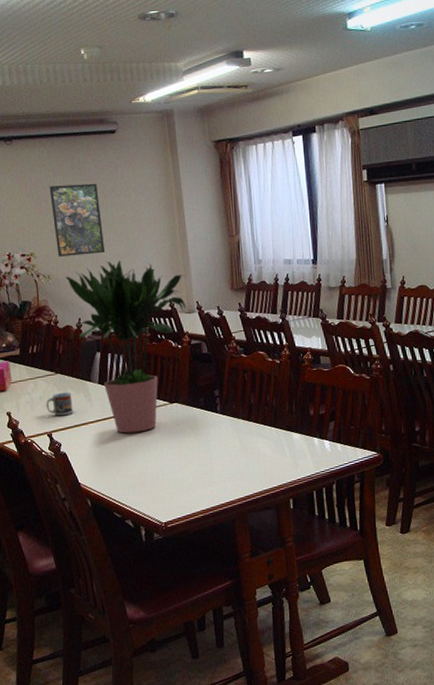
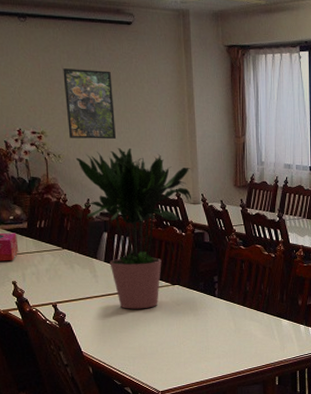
cup: present [46,392,73,416] -> none [52,266,79,289]

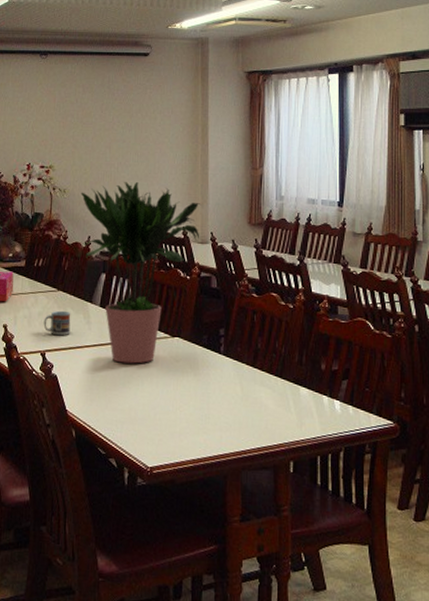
cup: none [52,266,79,289] -> present [43,310,71,336]
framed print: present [63,68,117,140] -> none [76,102,125,173]

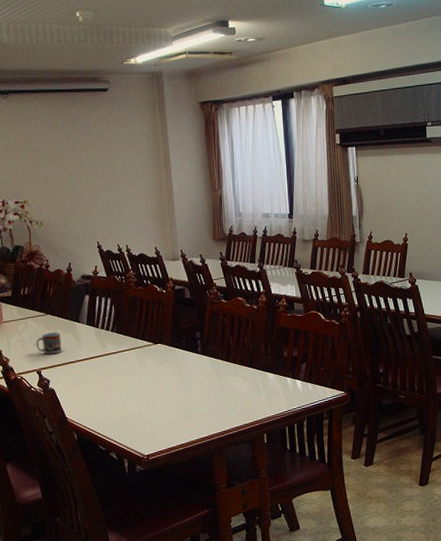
potted plant: present [80,182,201,364] -> none [57,210,172,372]

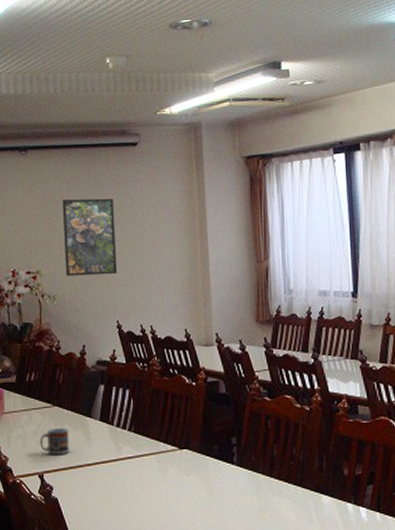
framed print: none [43,137,96,205] -> present [62,198,118,276]

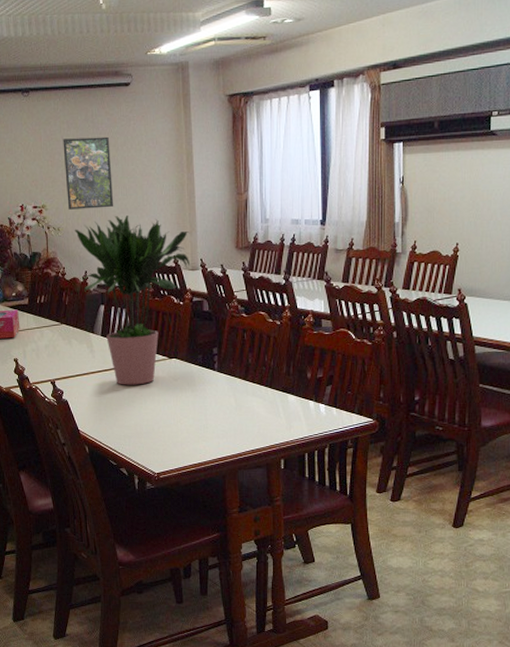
cup: present [40,427,69,455] -> none [51,342,76,365]
potted plant: none [72,284,205,481] -> present [74,216,191,385]

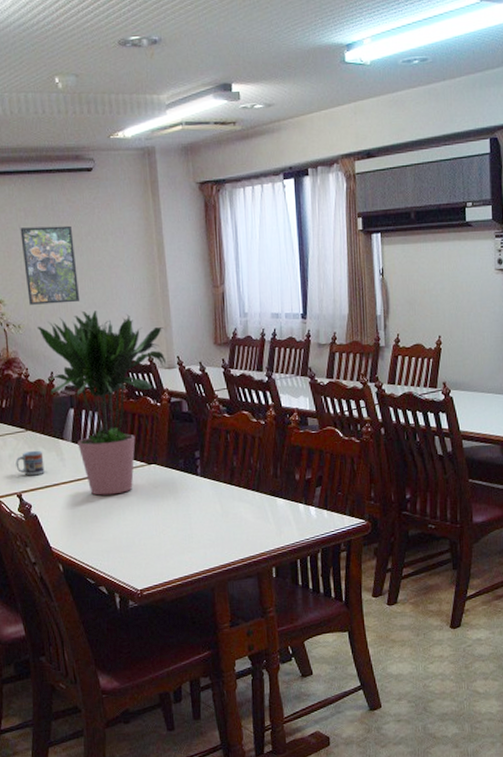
cup: none [51,342,76,365] -> present [15,450,45,476]

